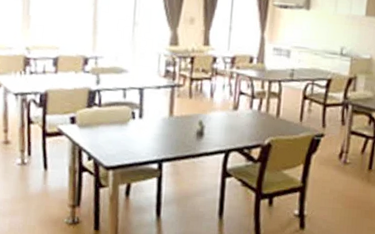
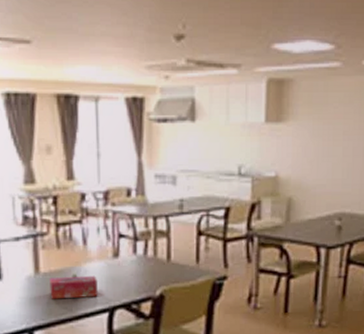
tissue box: none [179,121,219,140] -> present [49,275,98,299]

